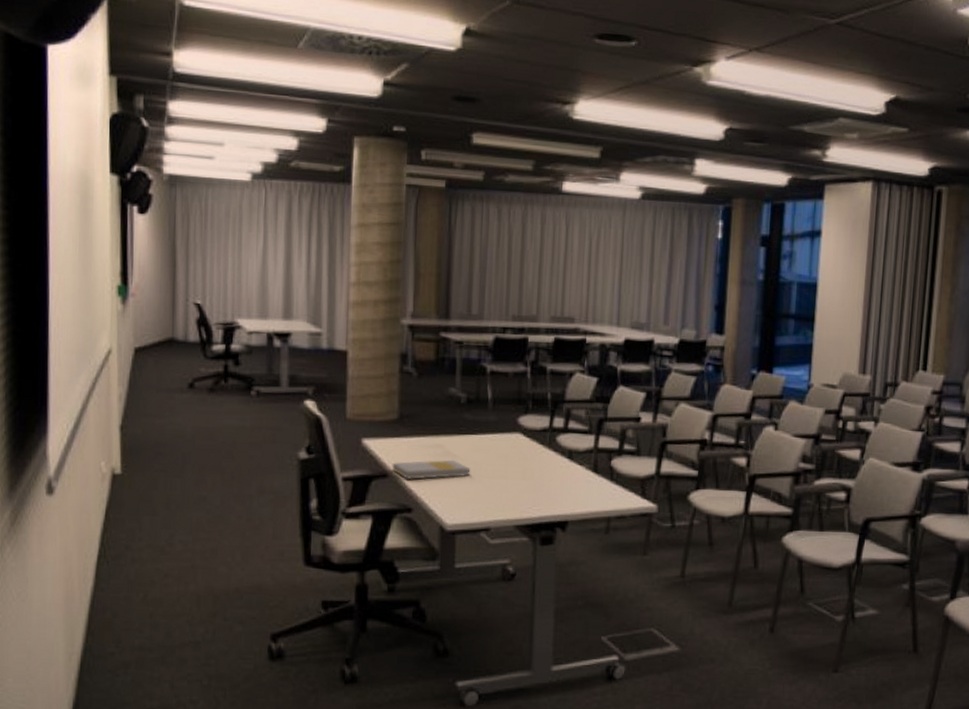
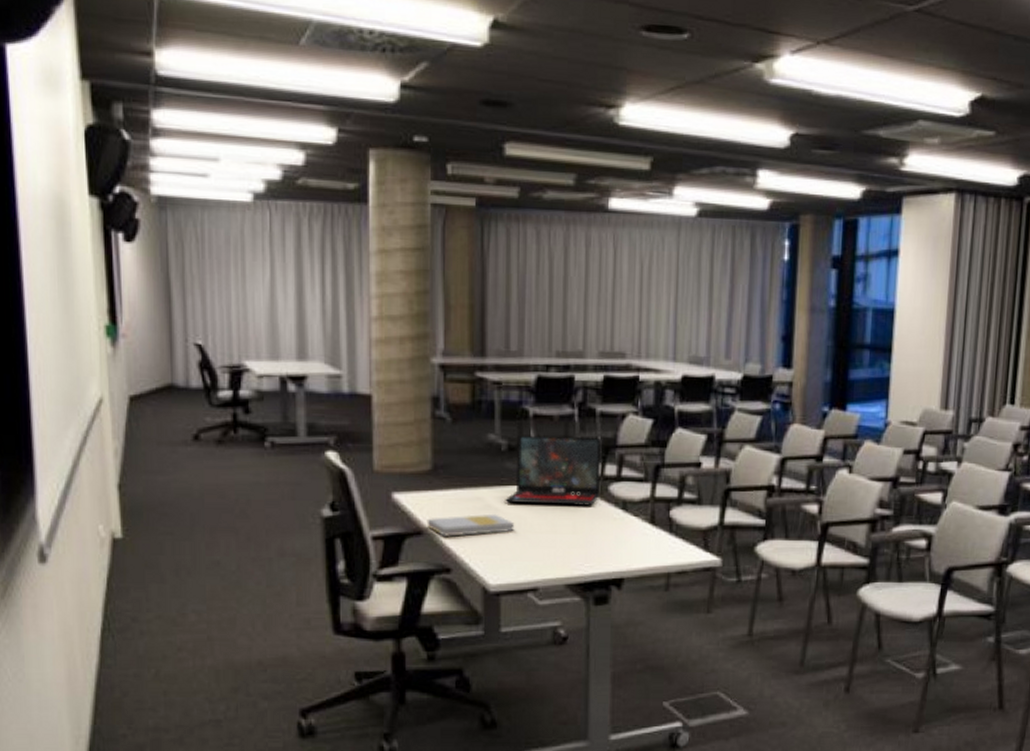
laptop: none [463,389,551,455] -> present [505,435,602,506]

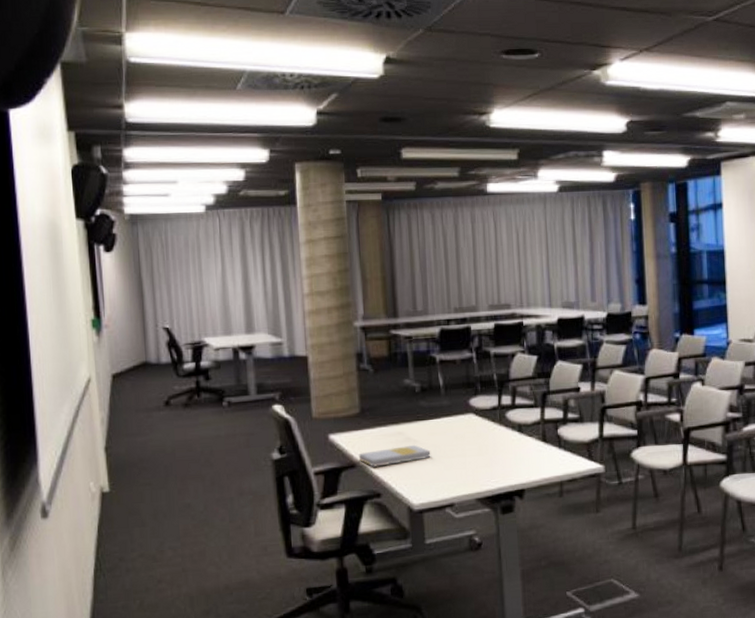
laptop: present [505,435,602,506] -> none [421,375,499,434]

